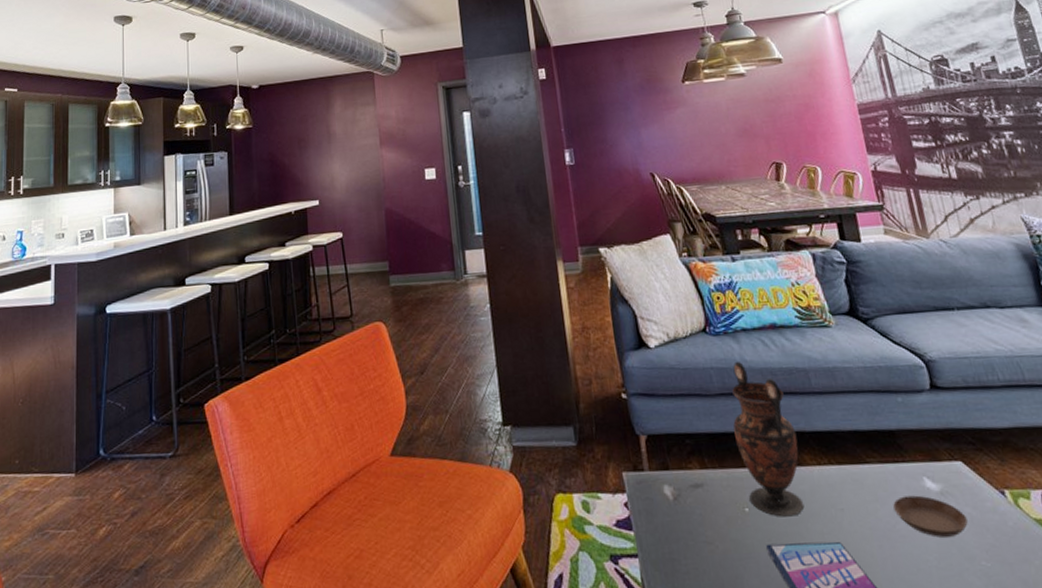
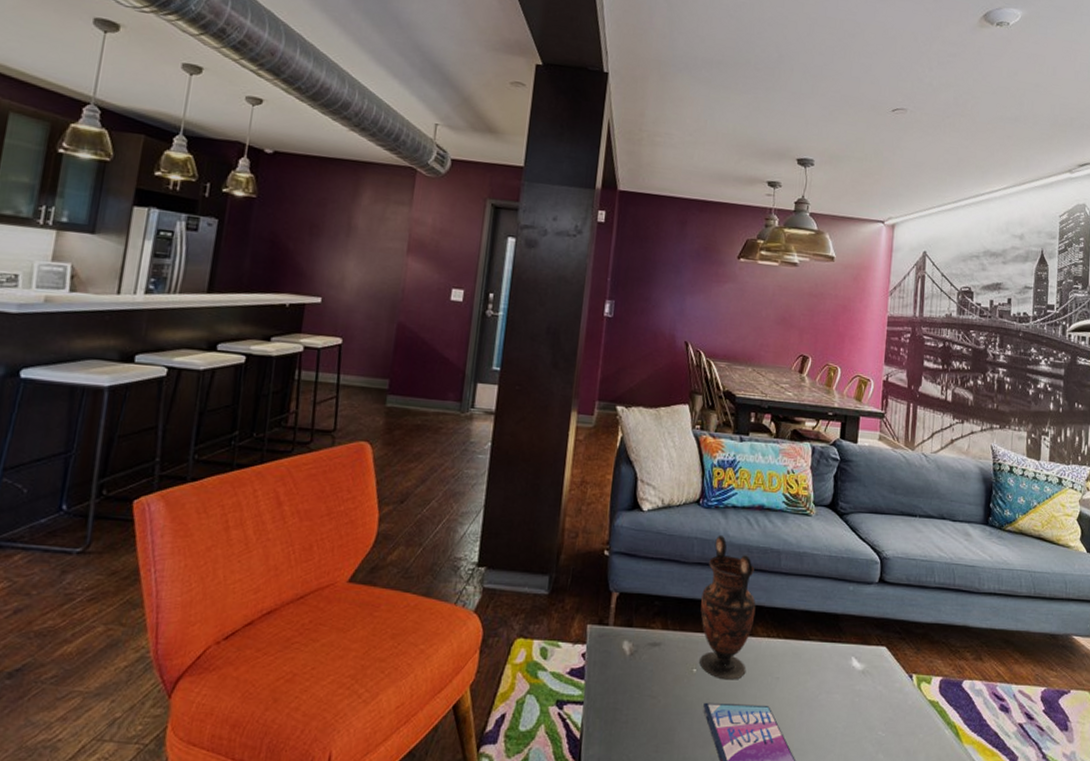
saucer: present [893,495,968,538] -> none [821,671,877,709]

